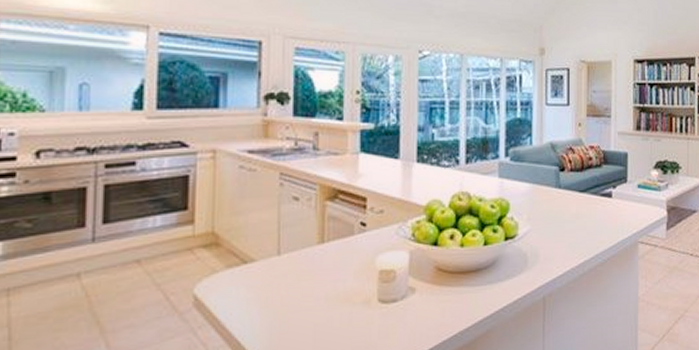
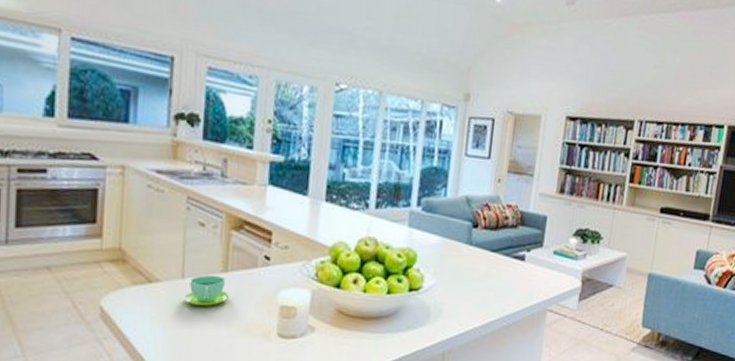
cup: none [279,247,328,281] -> present [183,275,230,306]

